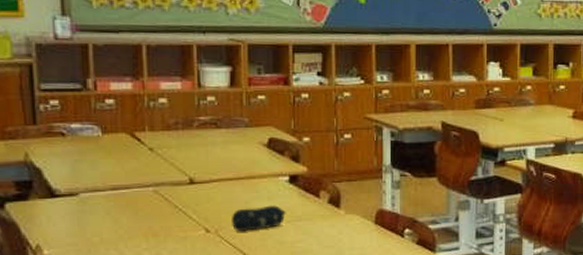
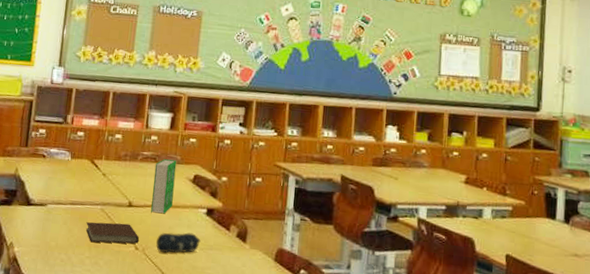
notebook: none [137,204,209,232] -> present [86,221,139,244]
book: none [217,123,246,188] -> present [151,159,177,214]

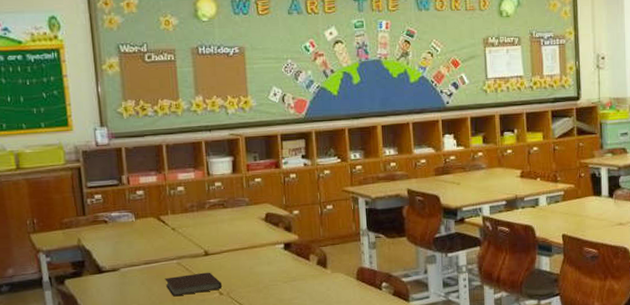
book: present [151,159,177,214] -> none [224,203,249,257]
pencil case: present [156,232,201,253] -> none [240,269,283,292]

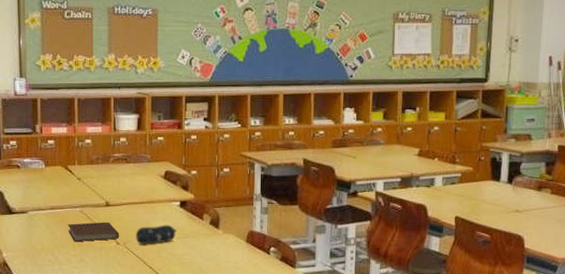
pencil case: none [240,269,283,292] -> present [136,225,177,244]

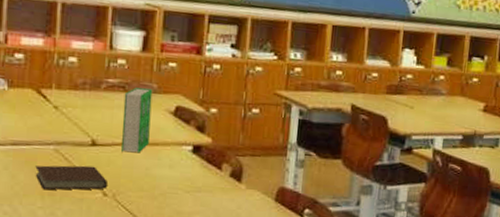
book: none [127,159,147,210] -> present [121,87,153,153]
pencil case: present [136,225,177,244] -> none [130,174,186,198]

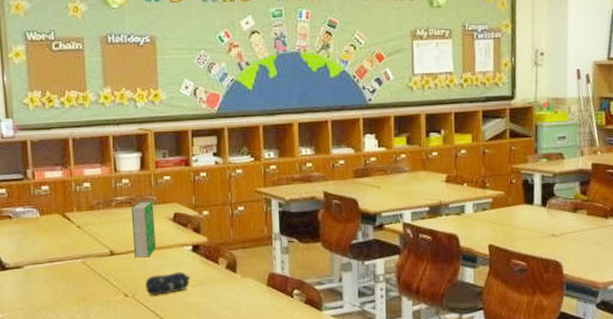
notebook: present [35,165,107,190] -> none [69,273,127,297]
pencil case: none [130,174,186,198] -> present [145,272,191,295]

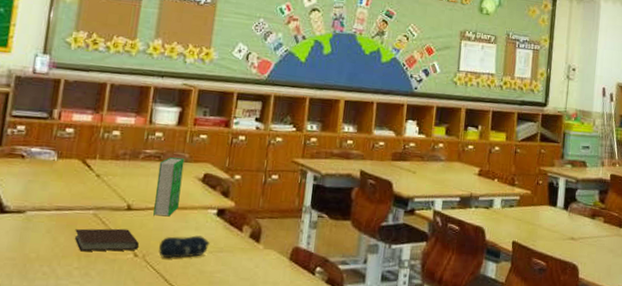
notebook: none [69,273,127,297] -> present [75,228,139,252]

